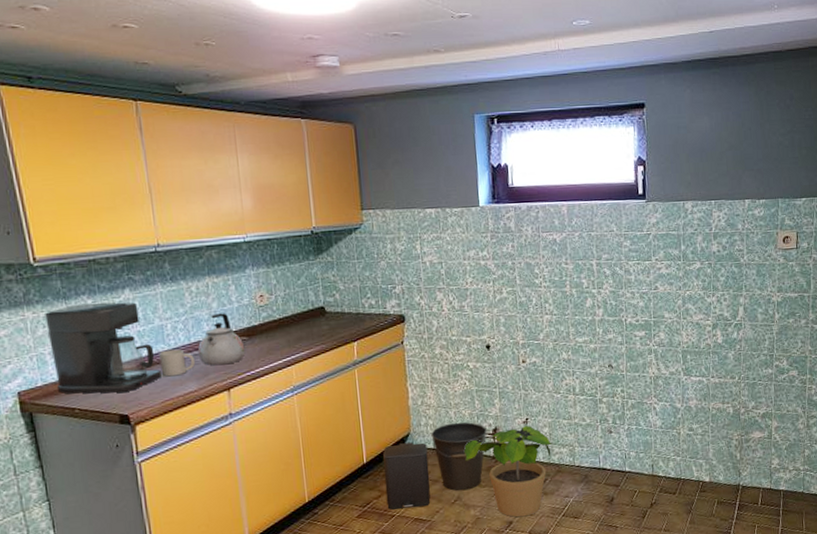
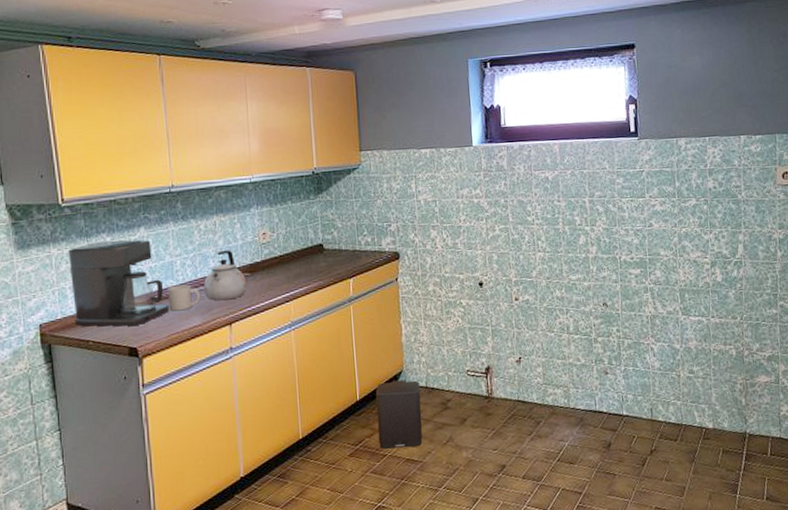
bucket: present [431,422,487,491] -> none [423,360,480,431]
potted plant: present [464,426,552,518] -> none [457,365,545,461]

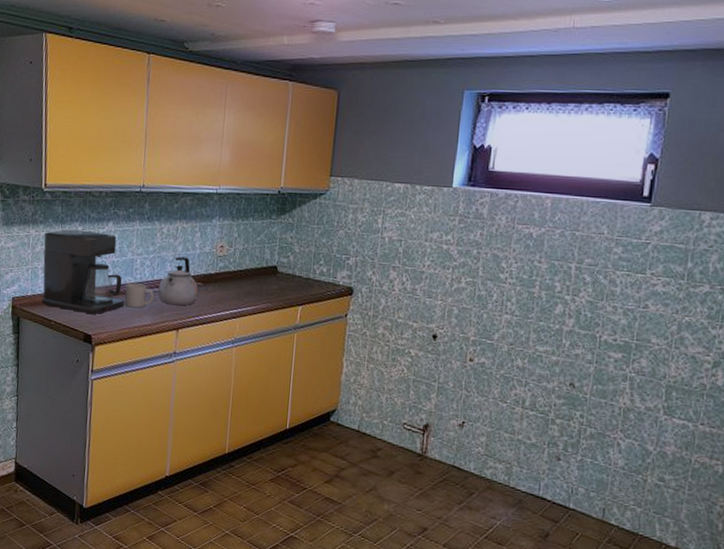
pedal bin: present [375,380,422,449] -> none [301,417,352,488]

